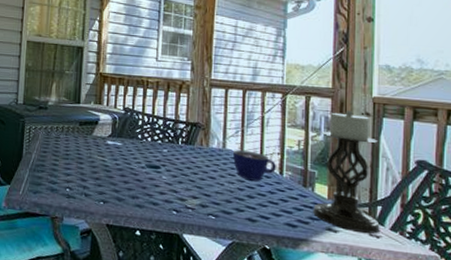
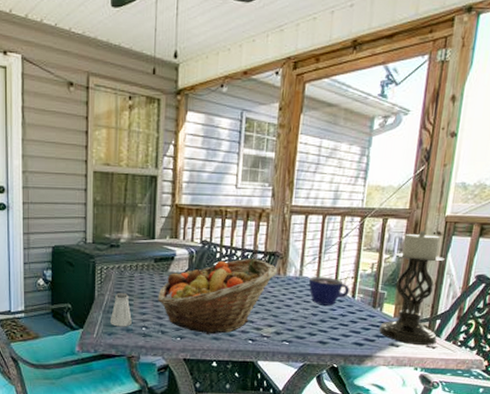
saltshaker: none [36,152,57,187] -> present [111,293,132,327]
fruit basket: none [81,127,200,202] -> present [157,258,278,335]

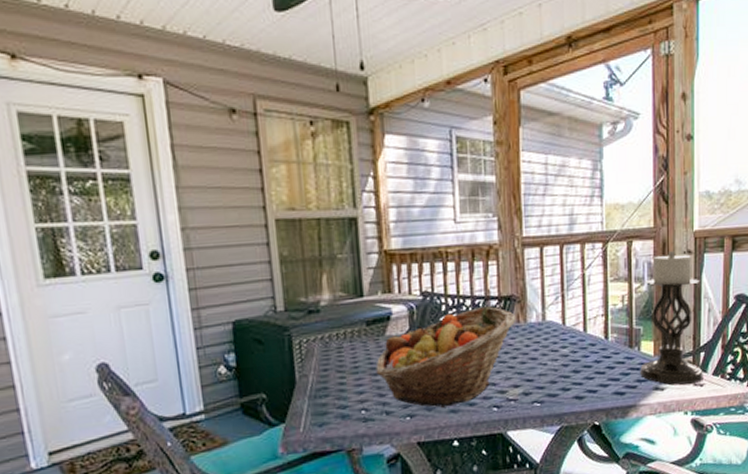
saltshaker: present [111,293,132,327] -> none [319,370,347,414]
cup: present [309,277,350,306] -> none [555,318,602,353]

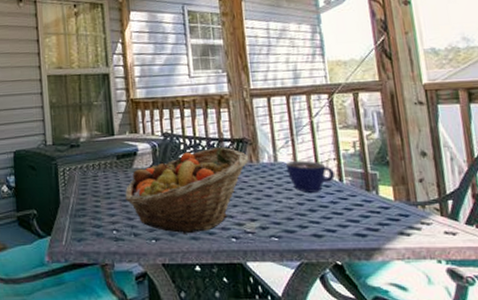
cup: none [555,318,602,353] -> present [286,161,335,193]
candle holder: present [640,251,703,385] -> none [375,102,455,233]

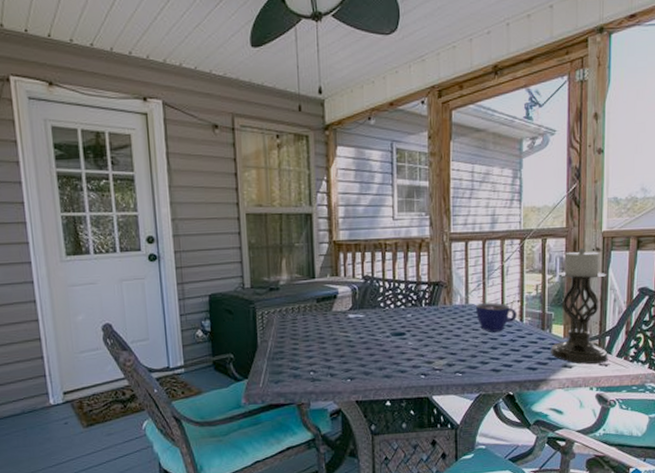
fruit basket: present [125,147,249,234] -> none [323,290,443,373]
candle holder: none [375,102,455,233] -> present [551,248,608,364]

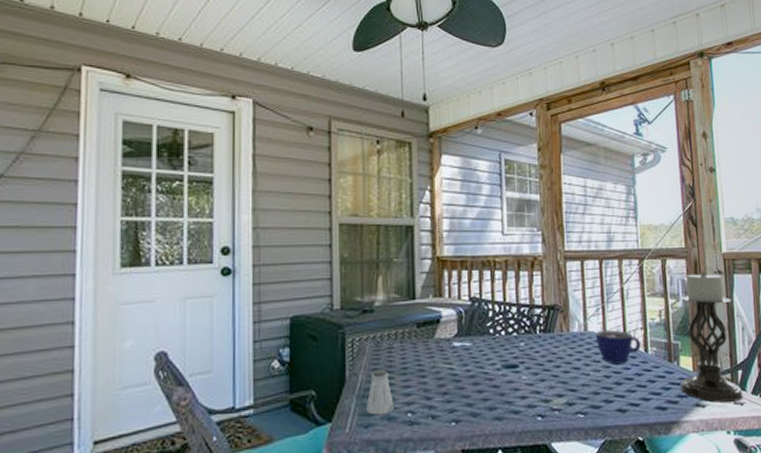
saltshaker: none [276,337,299,374] -> present [367,370,394,415]

